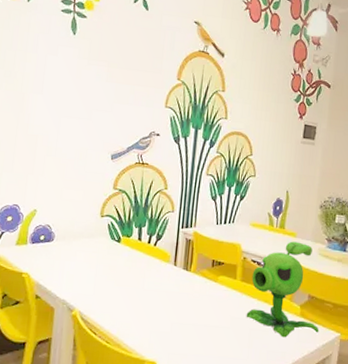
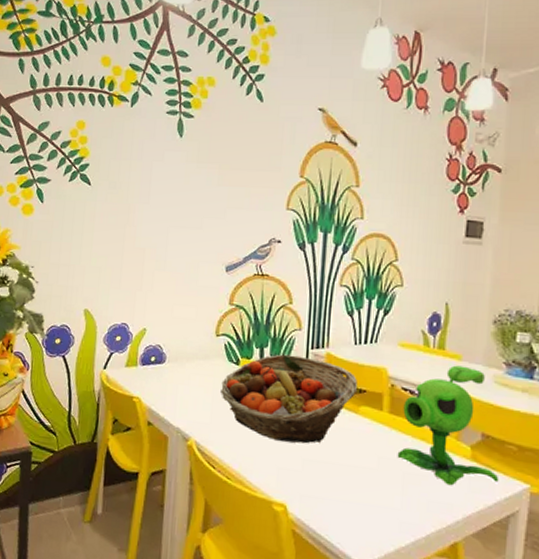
fruit basket: none [103,232,218,309] -> present [221,354,357,444]

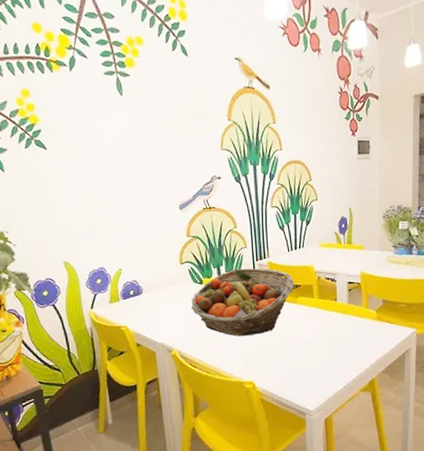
flower: present [397,365,499,486] -> none [327,253,396,341]

